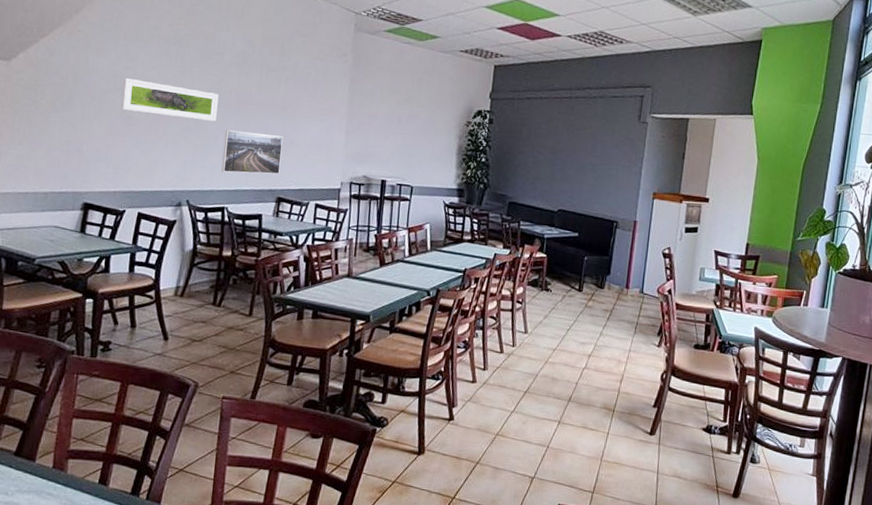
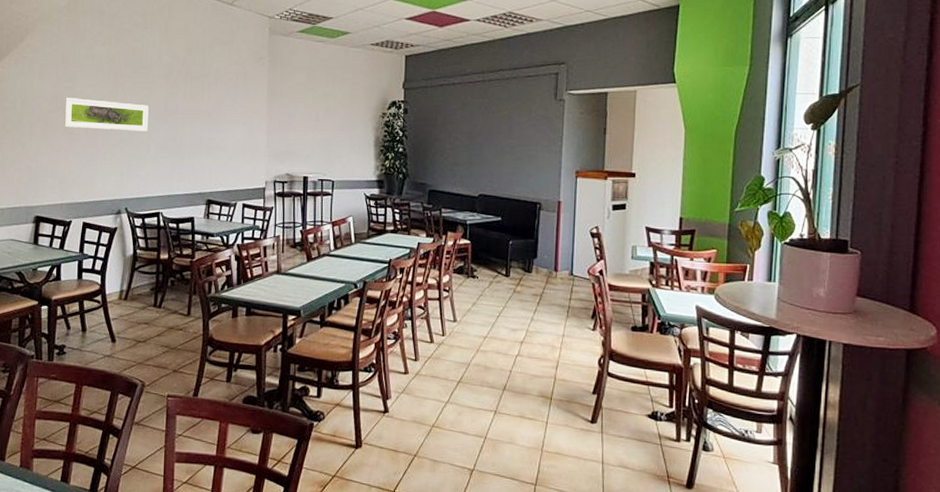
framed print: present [221,129,283,175] -> none [155,138,209,179]

